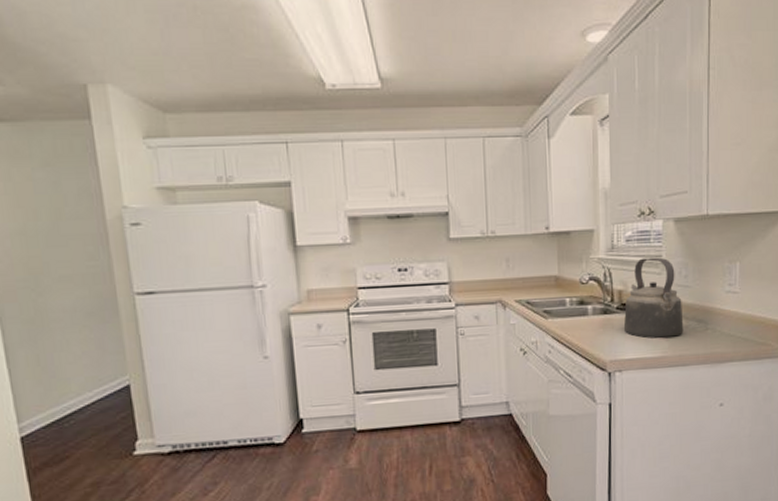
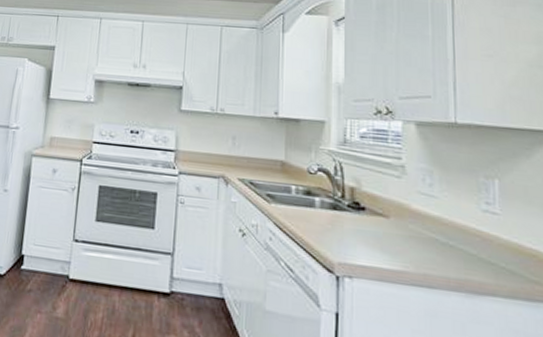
kettle: present [623,257,684,338] -> none [355,157,429,251]

